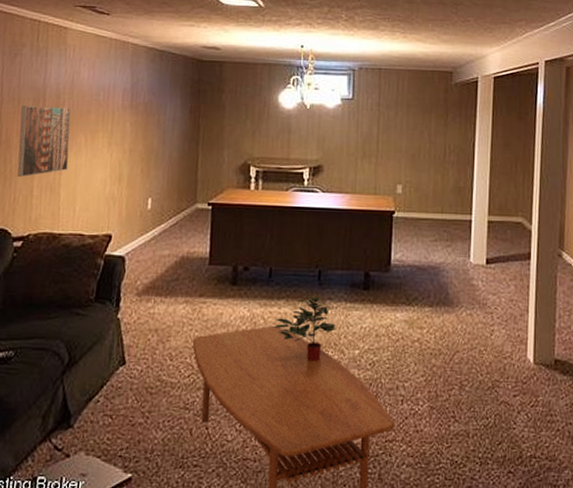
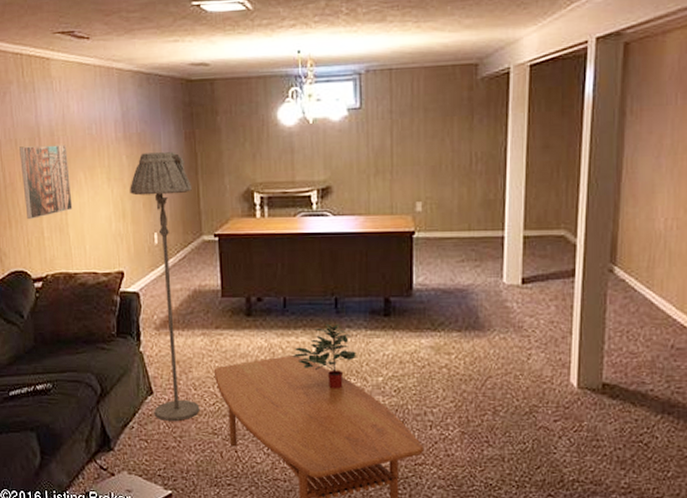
floor lamp: none [123,122,192,394] -> present [130,152,200,421]

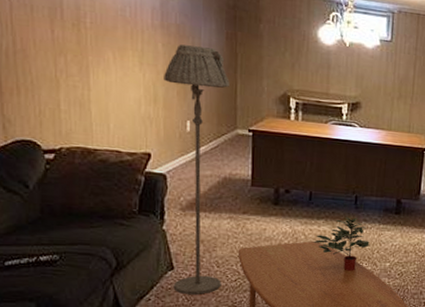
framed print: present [19,144,73,220] -> none [36,13,97,91]

